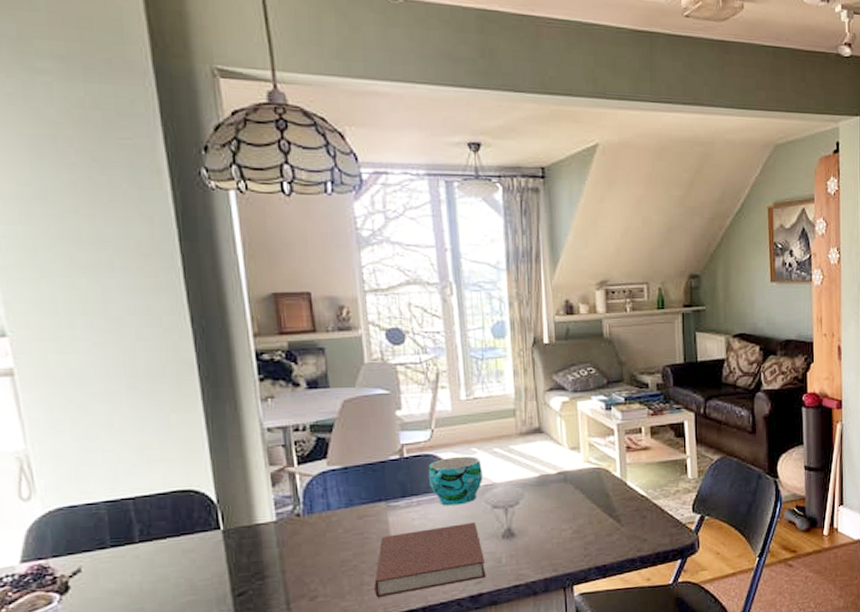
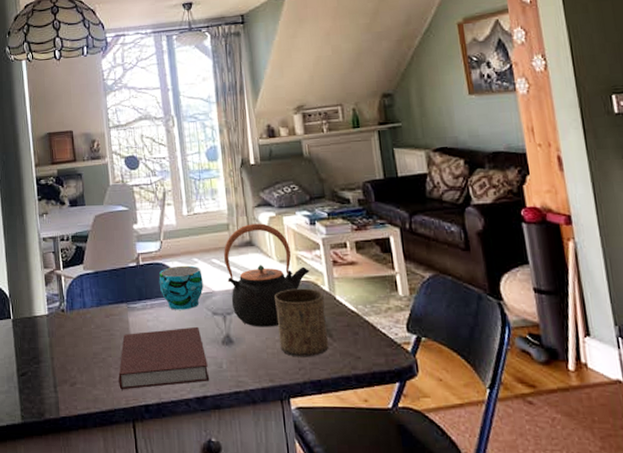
teapot: none [508,409,602,518] -> present [224,223,310,327]
cup: none [563,475,616,545] -> present [275,288,328,357]

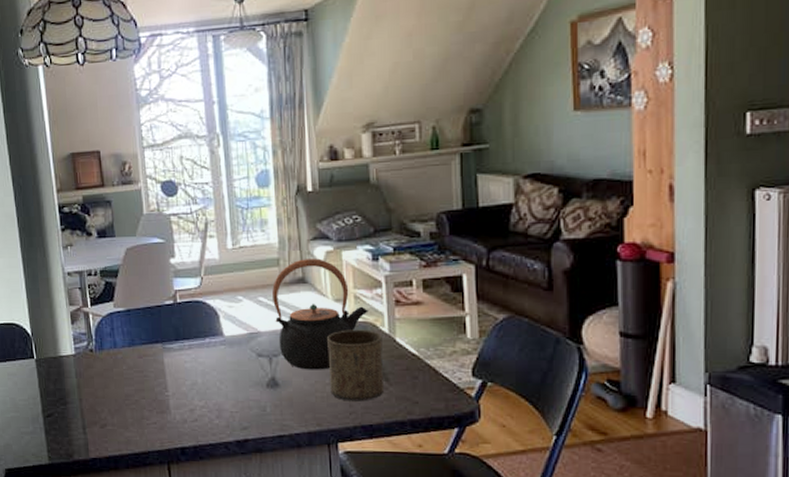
notebook: present [118,326,210,390] -> none [152,368,252,432]
cup: present [159,265,204,310] -> none [198,303,248,351]

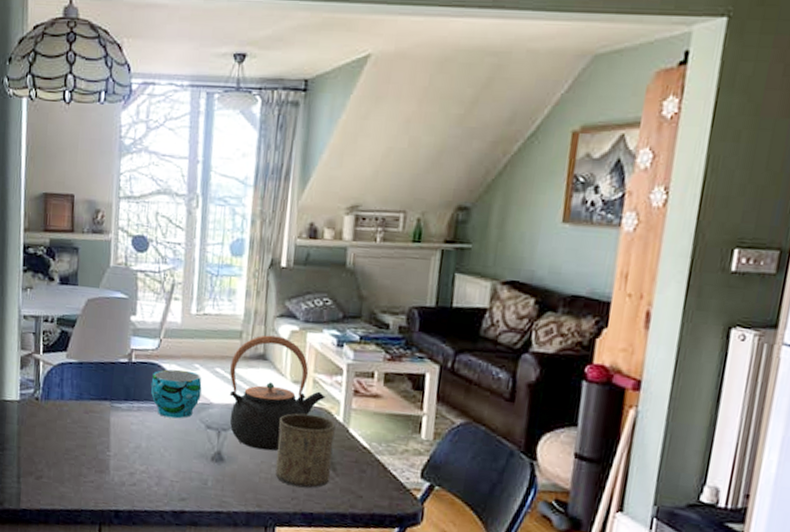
cup: none [198,303,248,351] -> present [150,369,202,419]

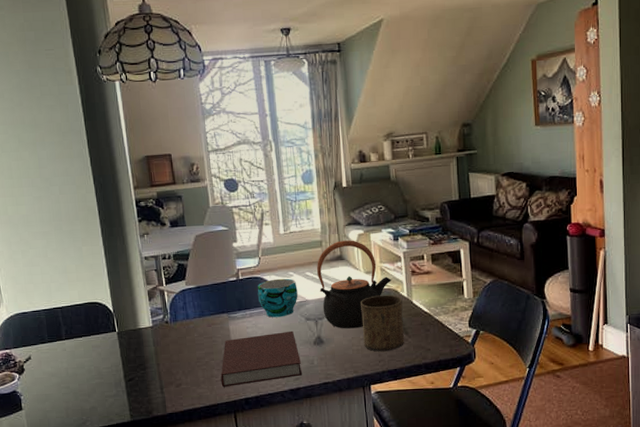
notebook: none [89,434,191,496] -> present [220,330,303,388]

